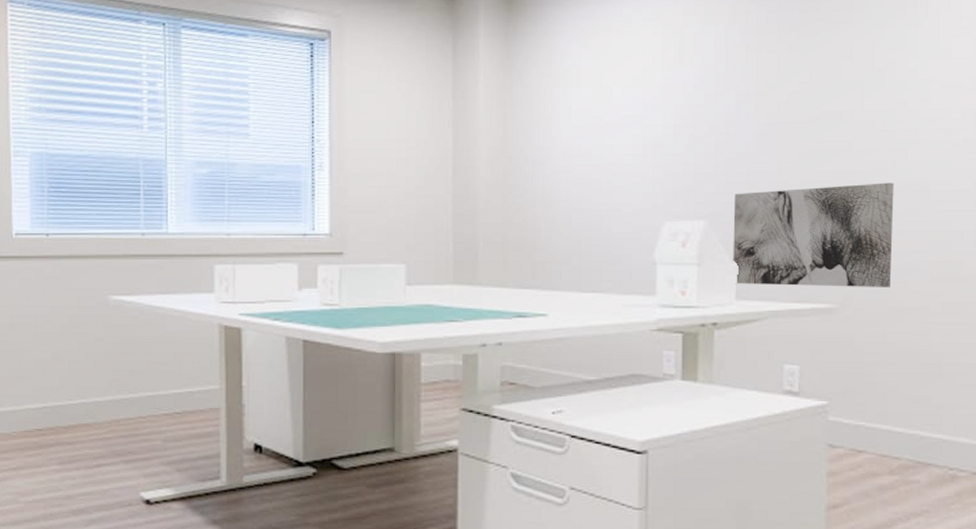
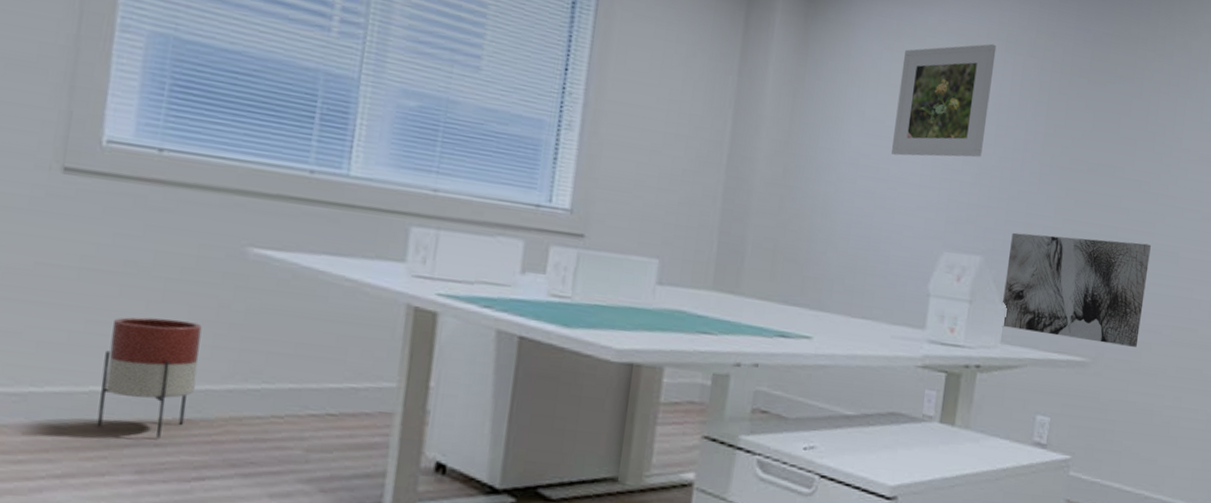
planter: none [31,353,88,439] -> present [96,317,202,439]
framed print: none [601,20,695,141] -> present [890,43,997,157]

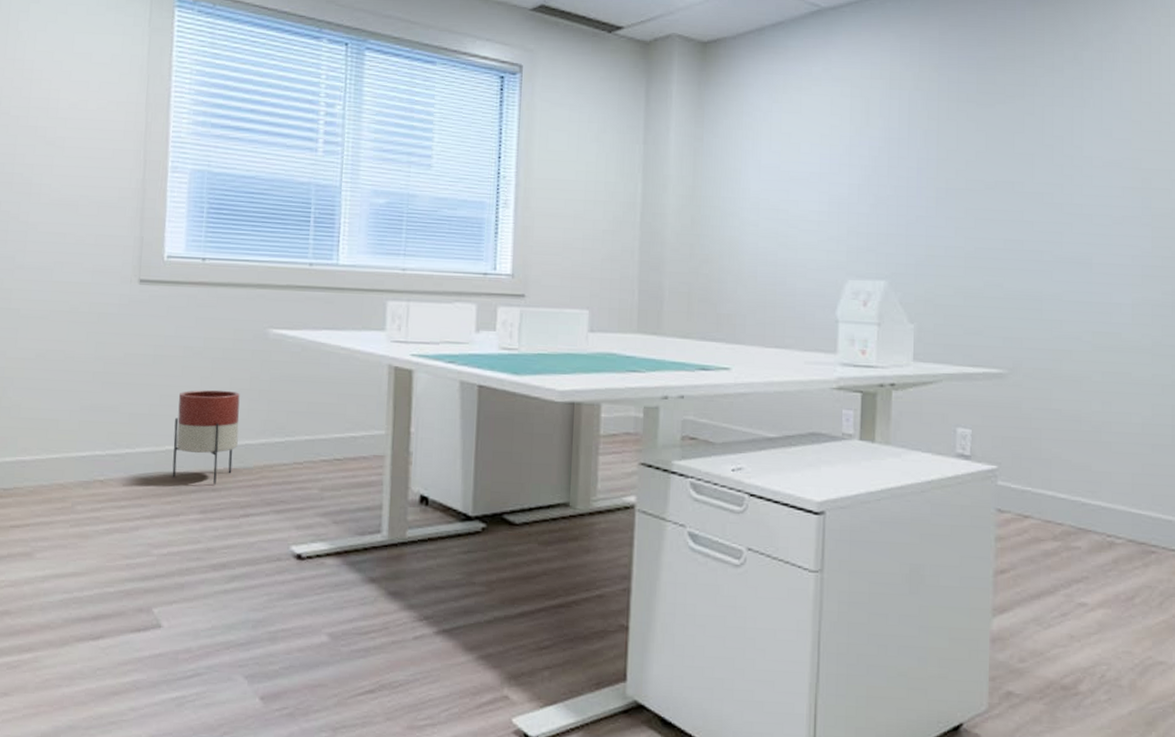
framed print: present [890,43,997,157] -> none [788,83,881,196]
wall art: present [1001,232,1151,347] -> none [911,253,1060,355]

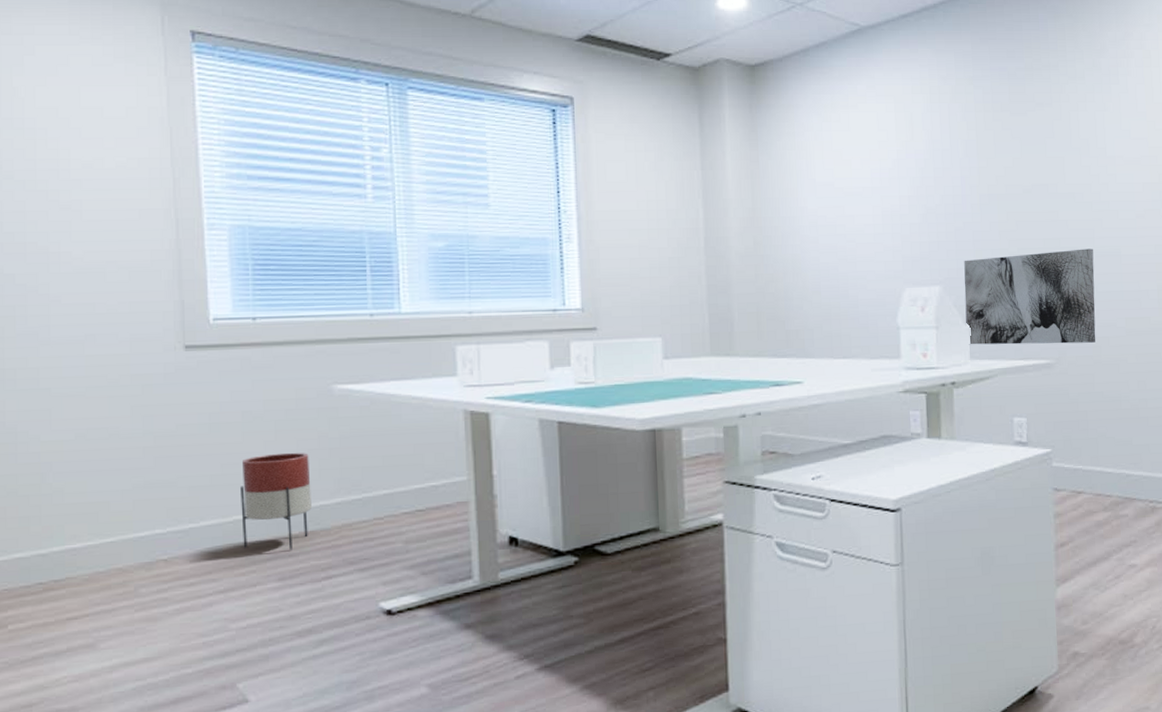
wall art: none [911,253,1060,355] -> present [964,248,1096,345]

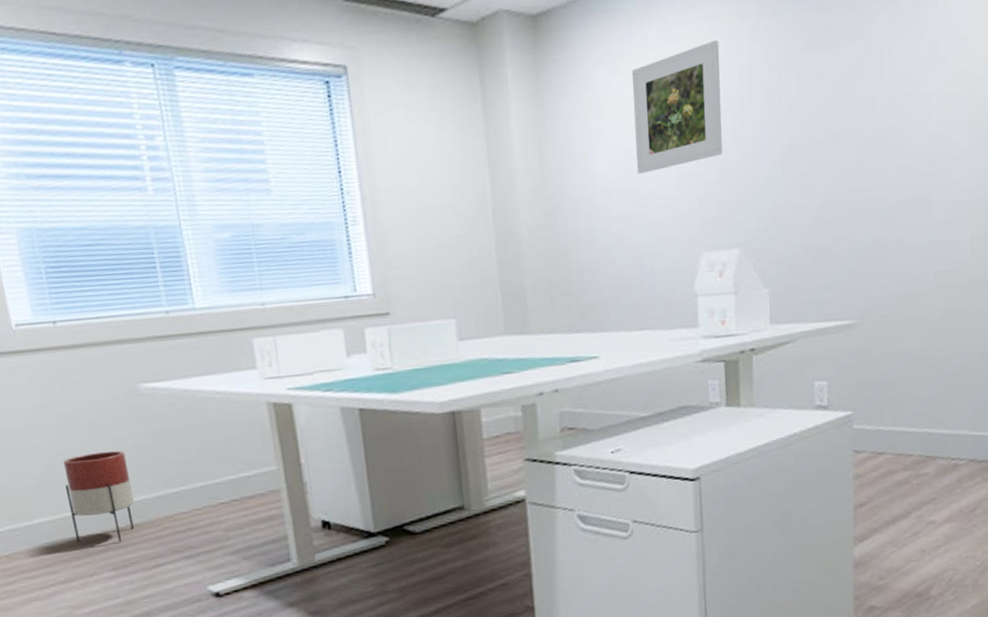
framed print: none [841,98,925,212] -> present [631,40,723,174]
wall art: present [964,248,1096,345] -> none [764,198,903,309]

